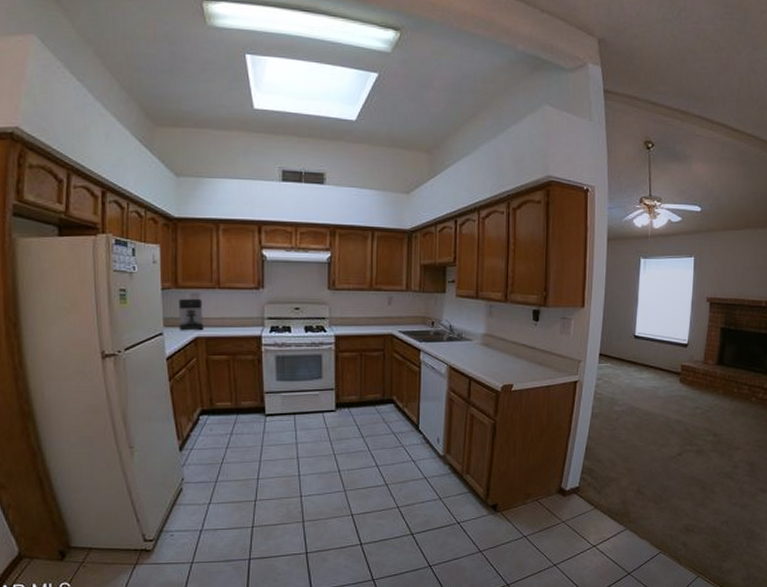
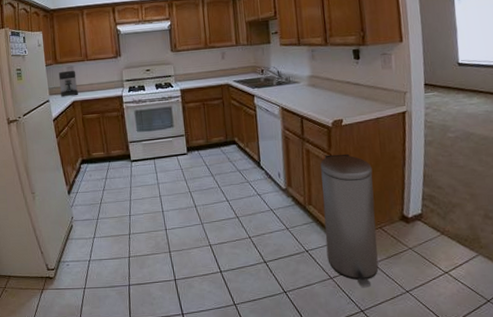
pedal bin: none [479,421,537,562] -> present [320,153,379,288]

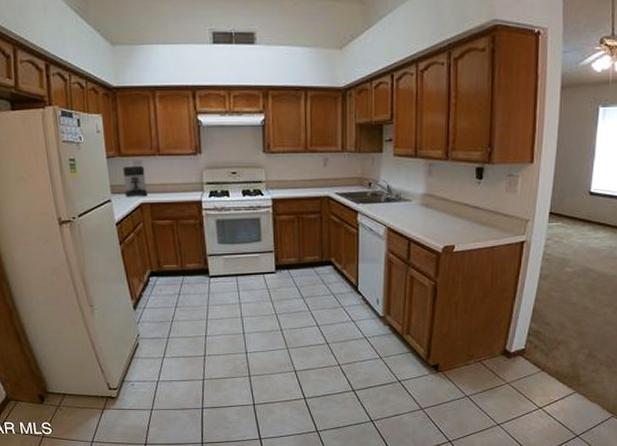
pedal bin: present [320,153,379,288] -> none [420,283,480,420]

